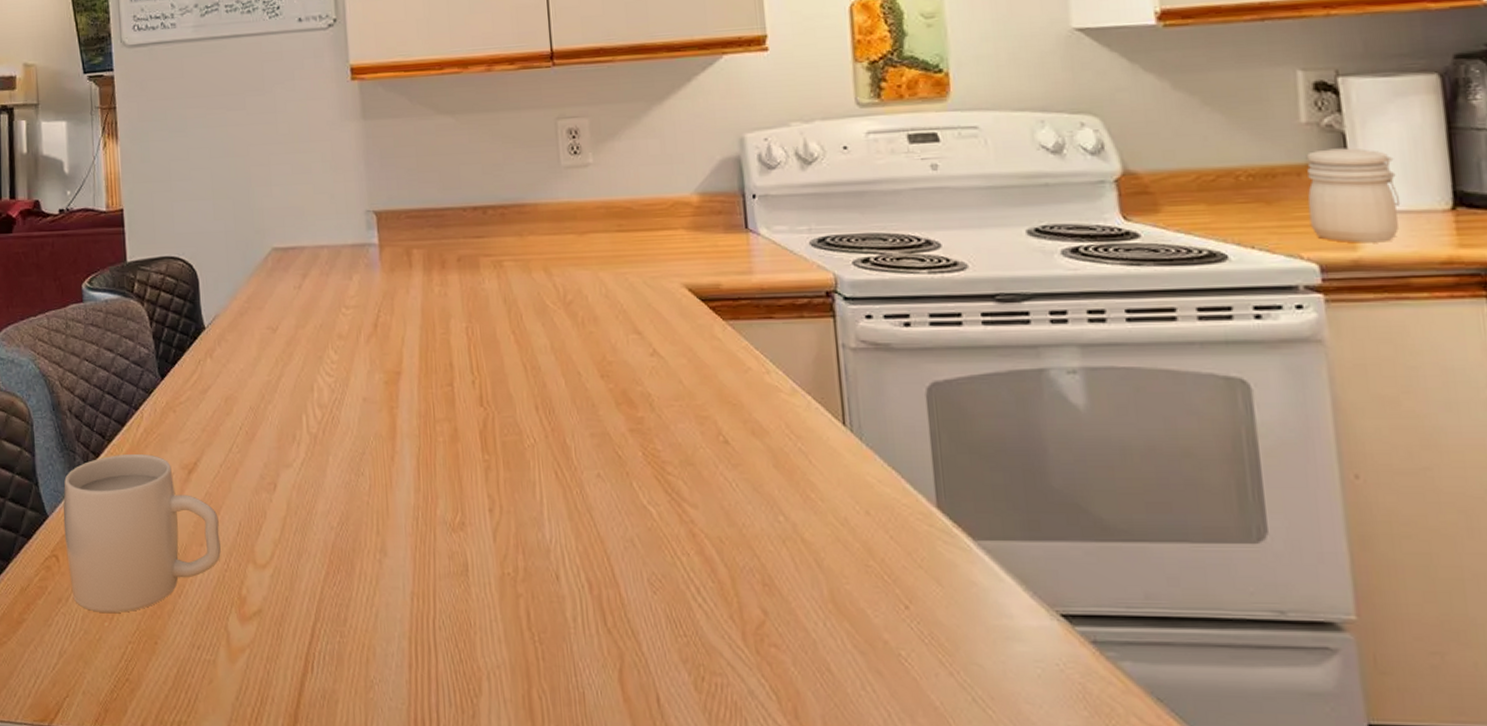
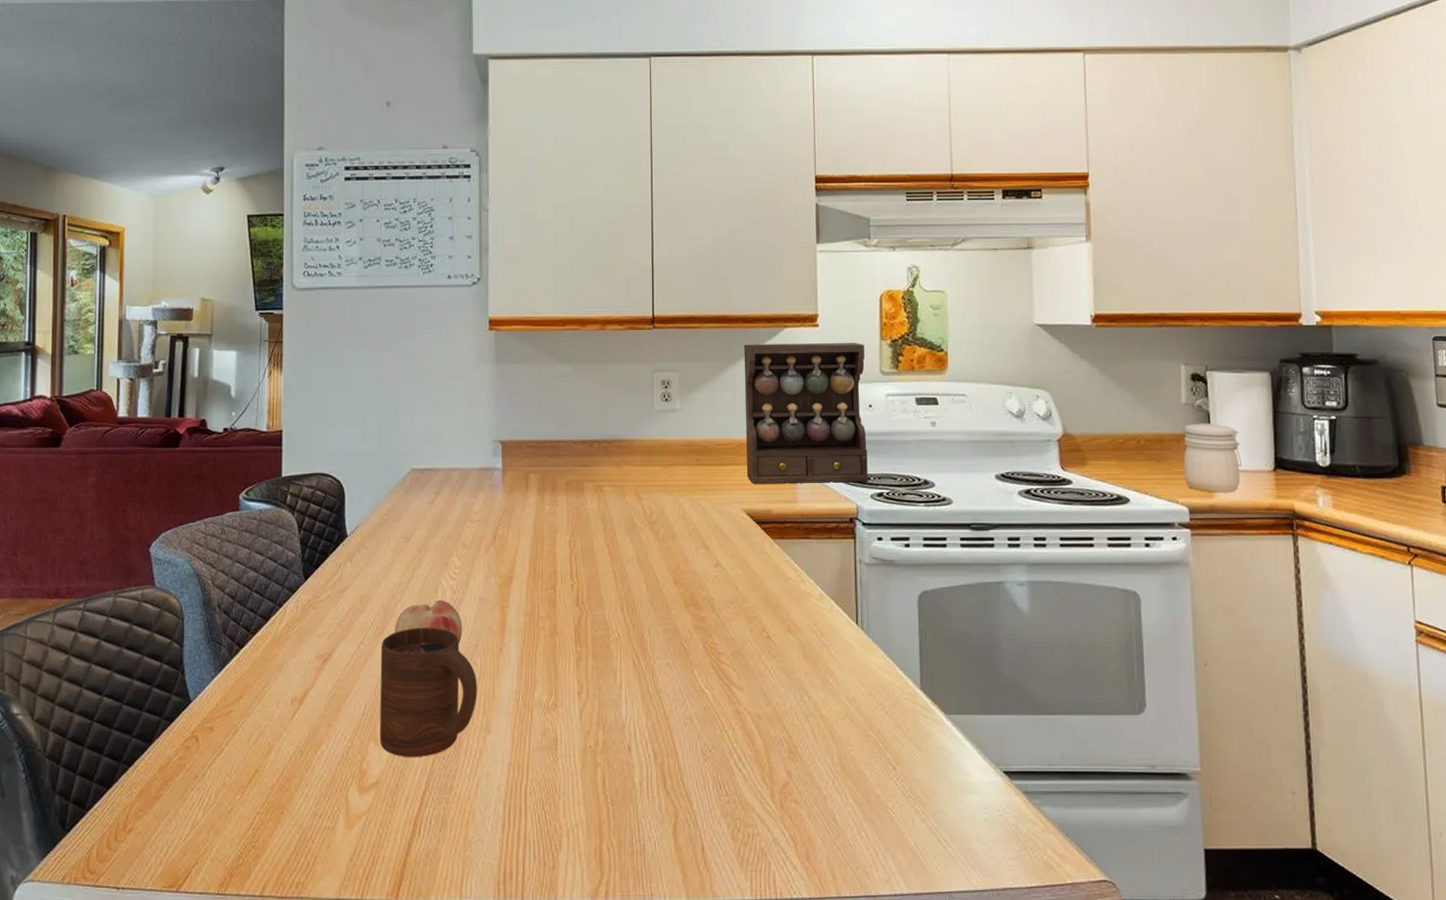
mug: present [63,453,221,614] -> none [205,645,347,788]
cup: none [252,432,369,583] -> present [379,627,478,757]
fruit: none [266,401,346,451] -> present [395,600,463,644]
spice rack: none [670,68,848,252] -> present [743,343,868,484]

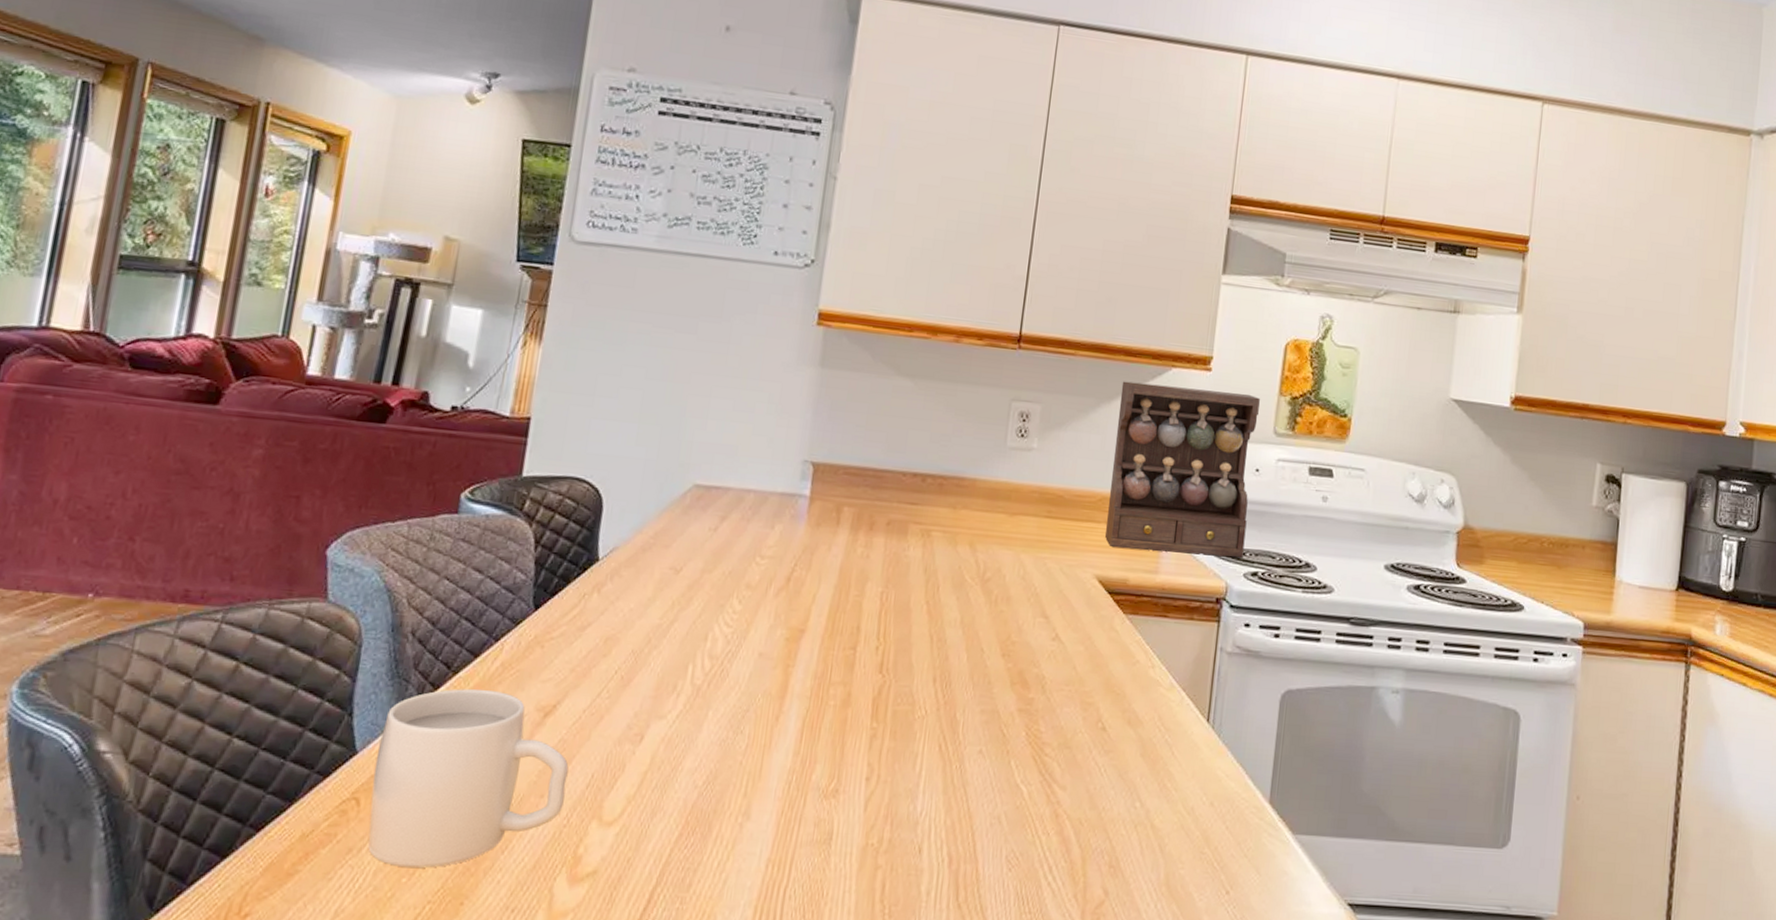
mug: none [205,645,347,788] -> present [367,688,569,868]
cup: present [379,627,478,757] -> none [605,682,742,844]
fruit: present [395,600,463,644] -> none [644,651,733,707]
jar: present [1183,423,1242,493] -> none [1583,530,1647,610]

